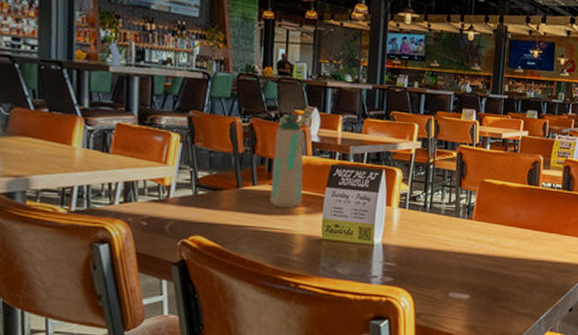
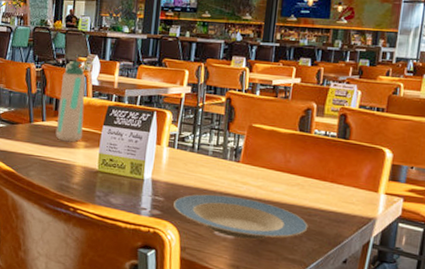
plate: none [406,255,538,298] -> present [173,194,308,240]

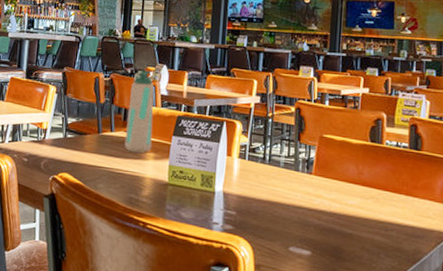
plate: present [173,194,308,240] -> none [246,207,386,257]

